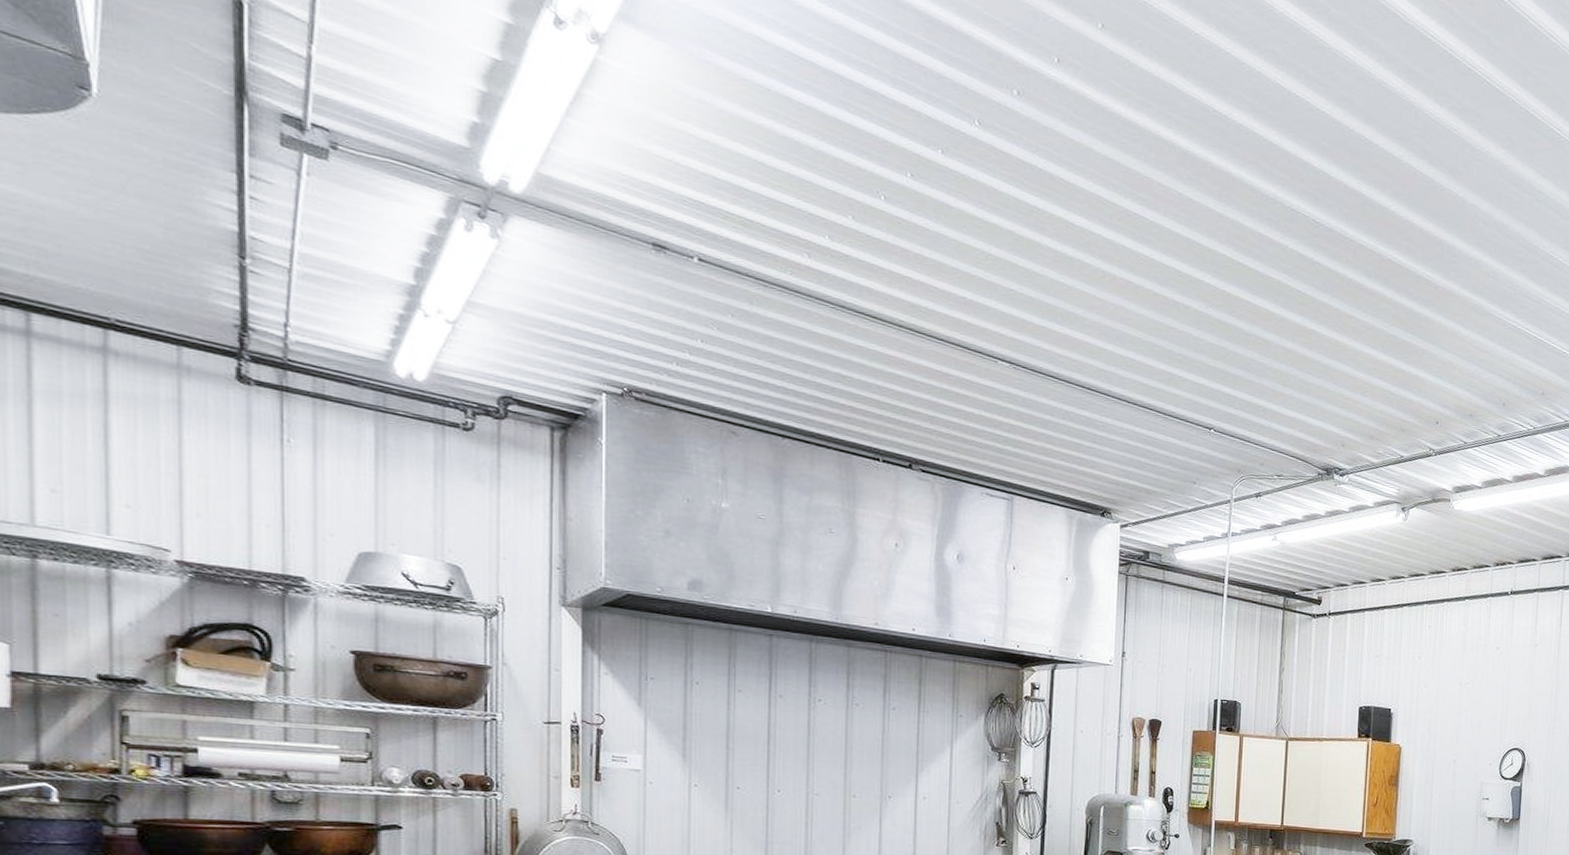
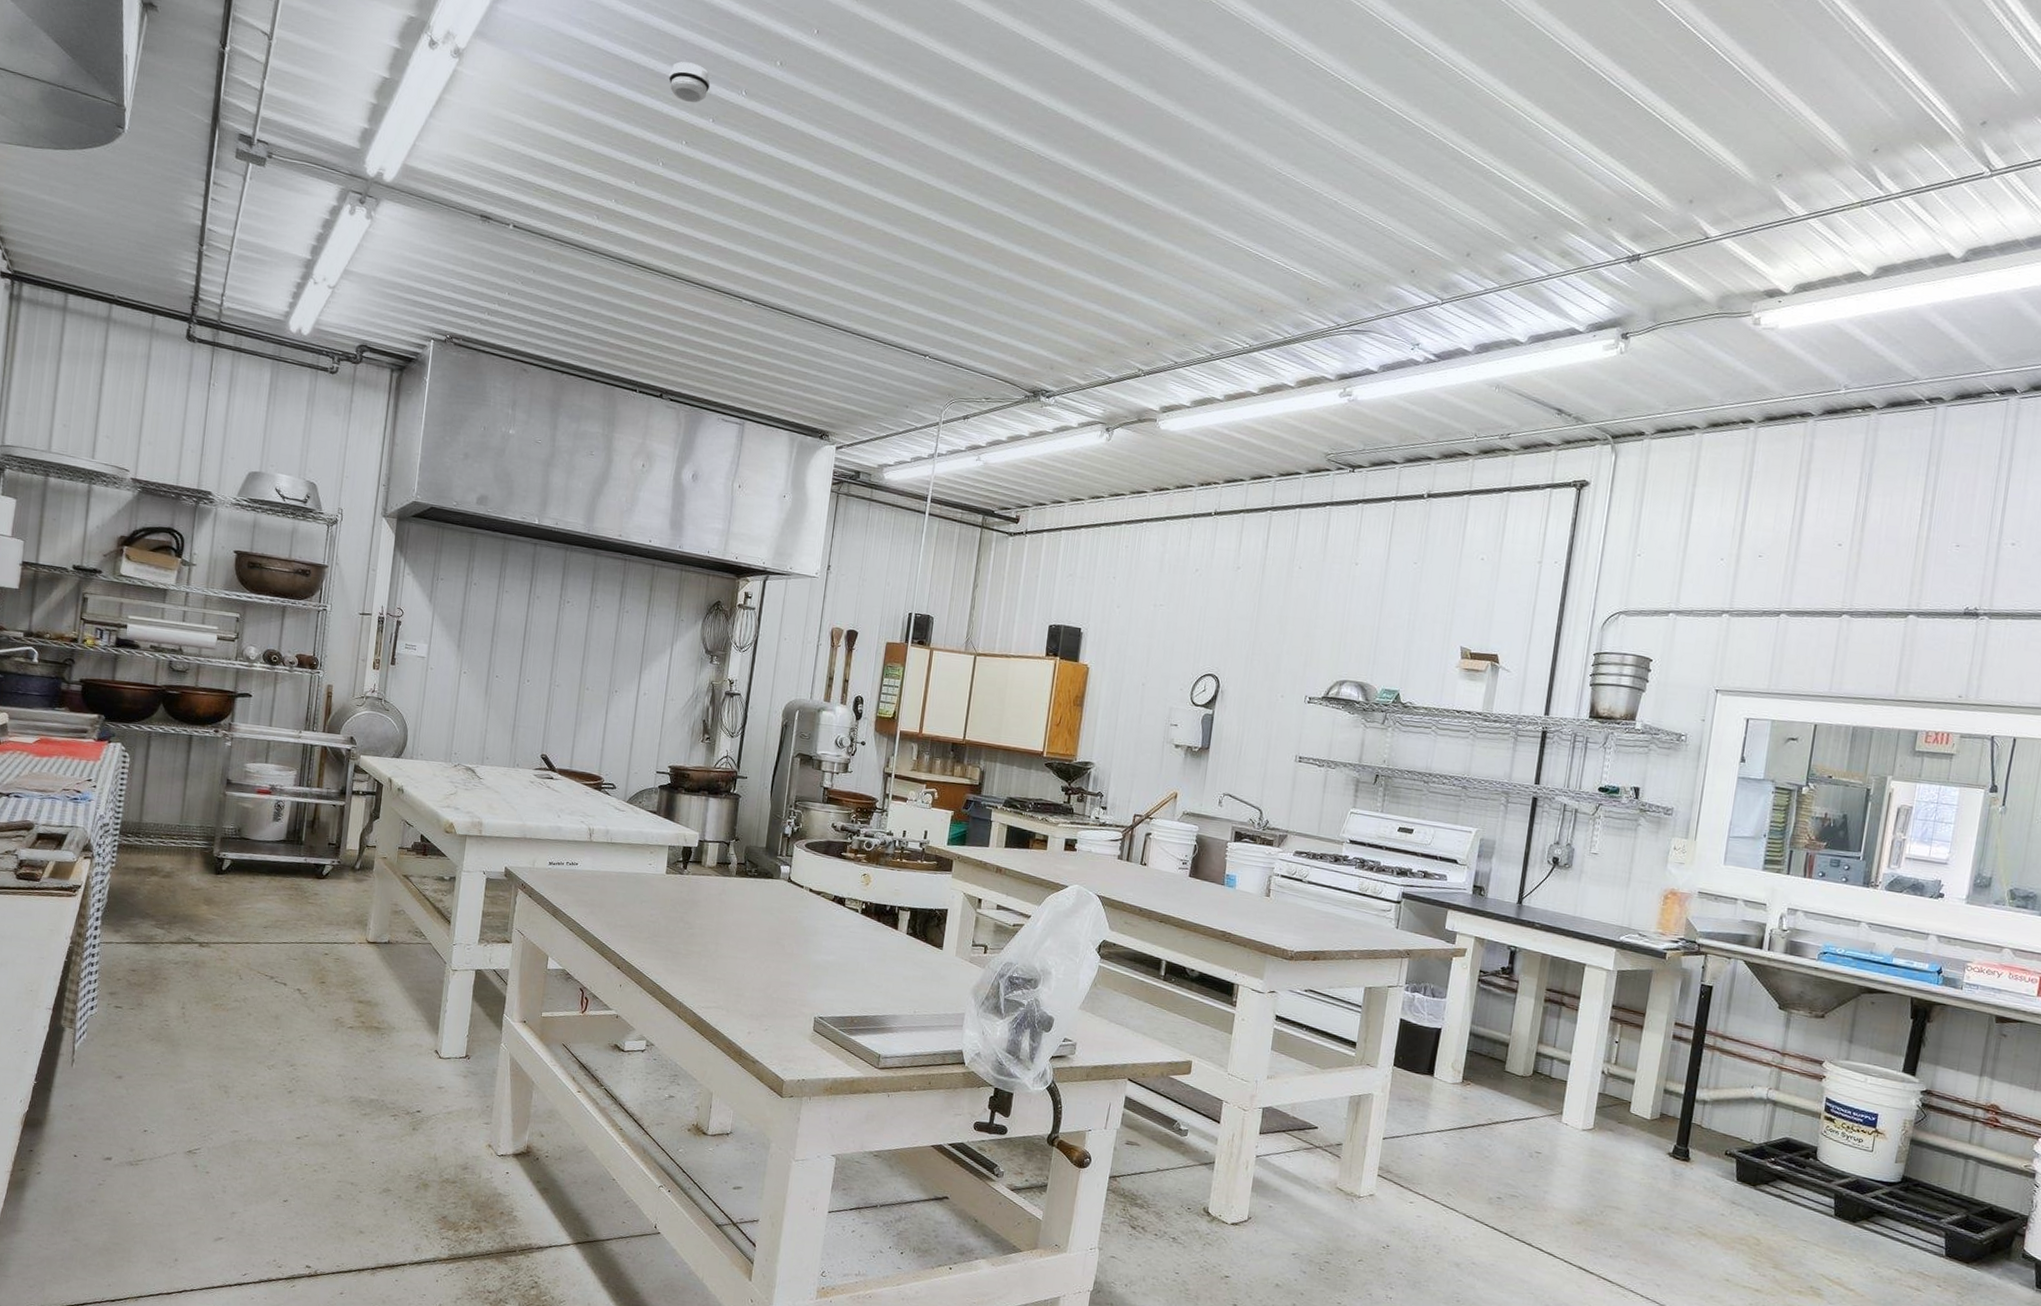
smoke detector: none [882,78,935,130] -> present [668,61,711,103]

